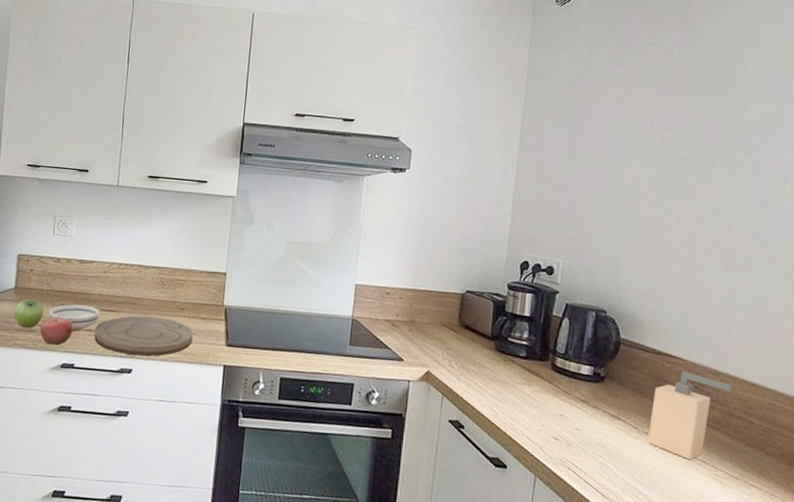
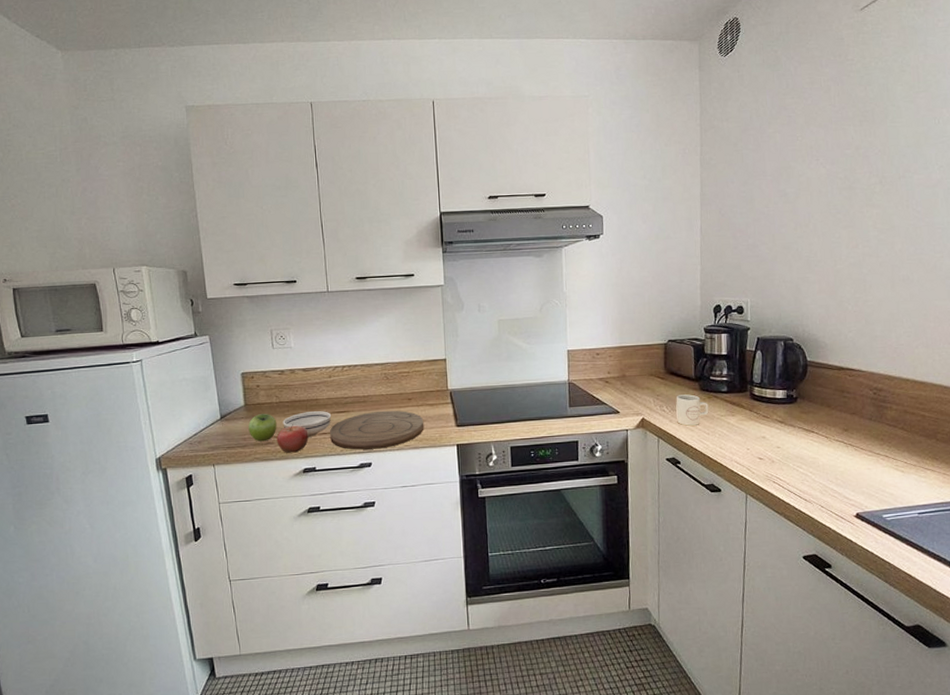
mug: none [465,352,503,390] -> present [675,394,709,427]
soap dispenser: present [647,371,732,460] -> none [838,381,905,457]

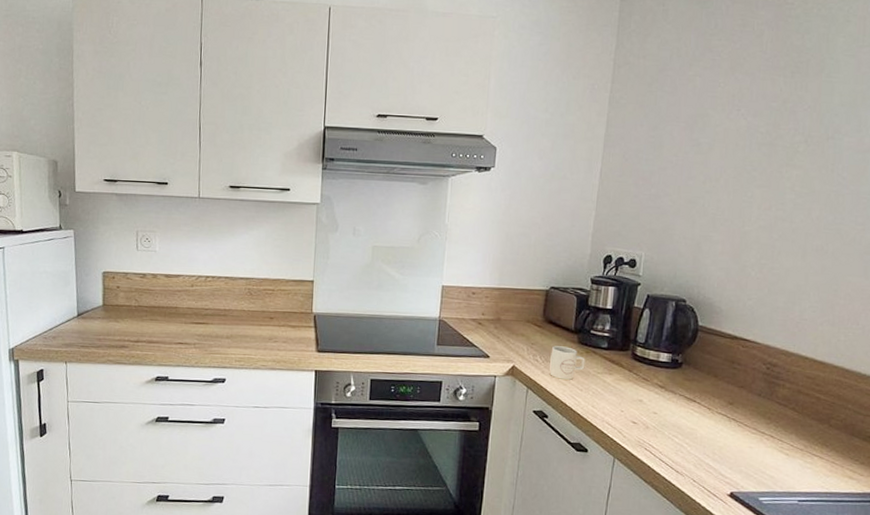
fruit: present [248,414,277,442] -> none [104,316,134,345]
fruit: present [276,424,309,453] -> none [131,330,164,360]
bowl: present [283,411,332,437] -> none [139,319,190,346]
cutting board: present [330,410,424,450] -> none [186,326,284,366]

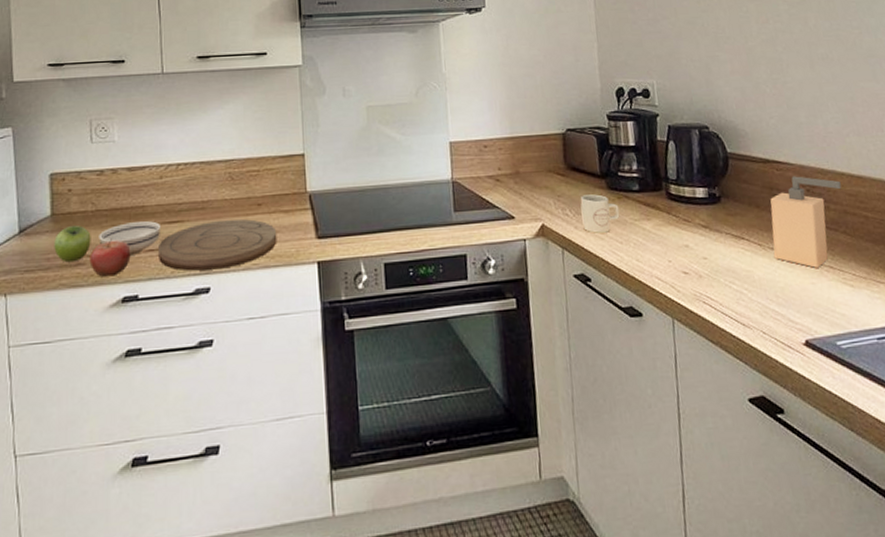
fruit: none [104,316,134,345] -> present [54,226,91,263]
fruit: none [131,330,164,360] -> present [89,238,131,277]
bowl: none [139,319,190,346] -> present [98,221,161,255]
cutting board: none [186,326,284,366] -> present [159,219,277,271]
soap dispenser: none [720,354,802,435] -> present [770,176,842,268]

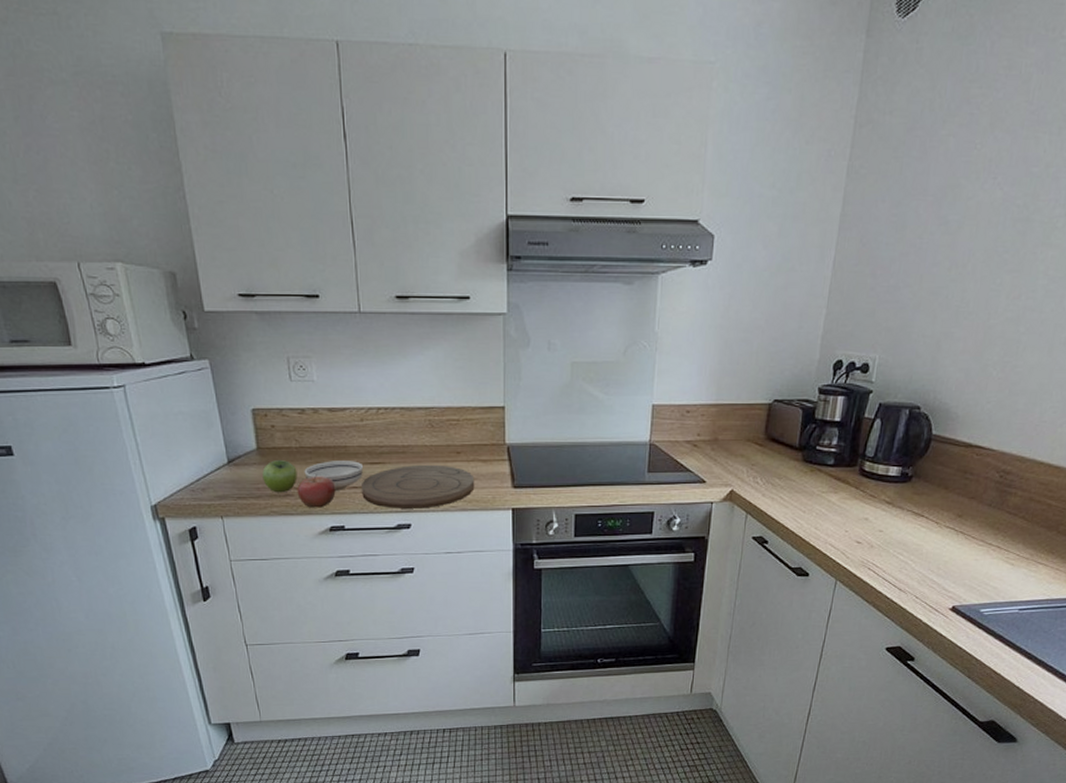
mug: present [580,194,620,234] -> none [770,465,810,503]
soap dispenser: present [770,176,842,268] -> none [947,462,1036,547]

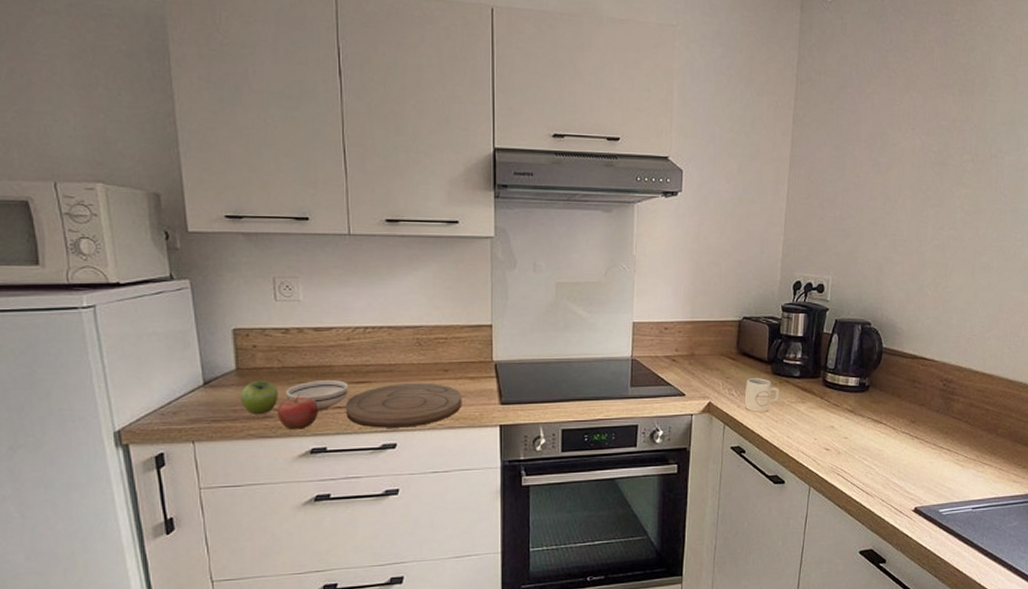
mug: none [770,465,810,503] -> present [744,378,779,413]

